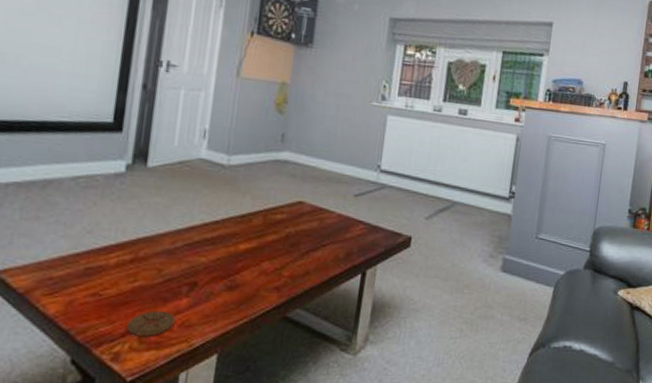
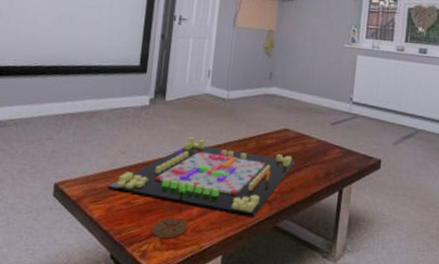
gameboard: none [67,211,310,307] -> present [107,136,295,217]

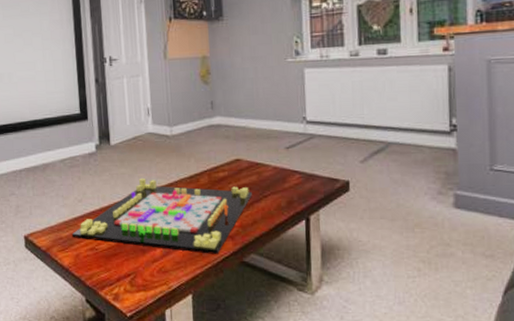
coaster: present [152,218,189,239] -> none [119,260,154,281]

